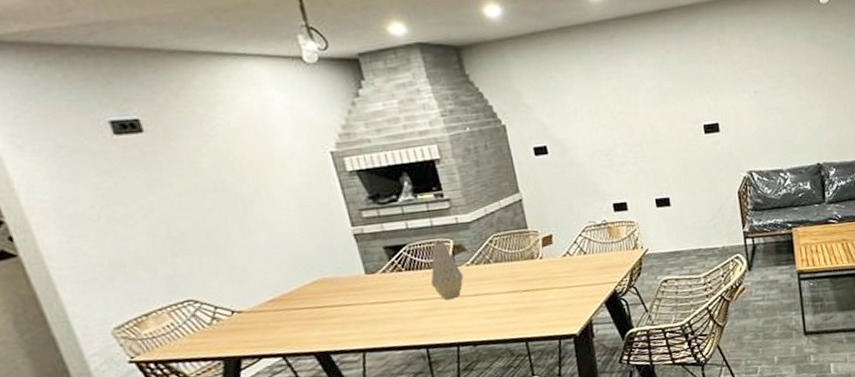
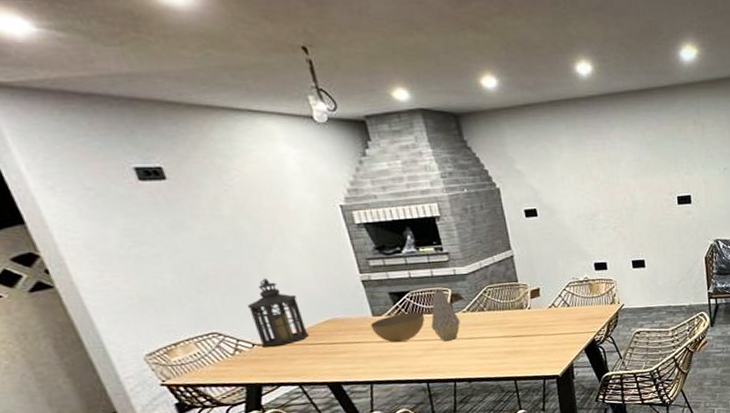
lantern: none [226,235,294,316] -> present [247,277,308,349]
decorative bowl: none [364,267,424,304] -> present [371,311,425,343]

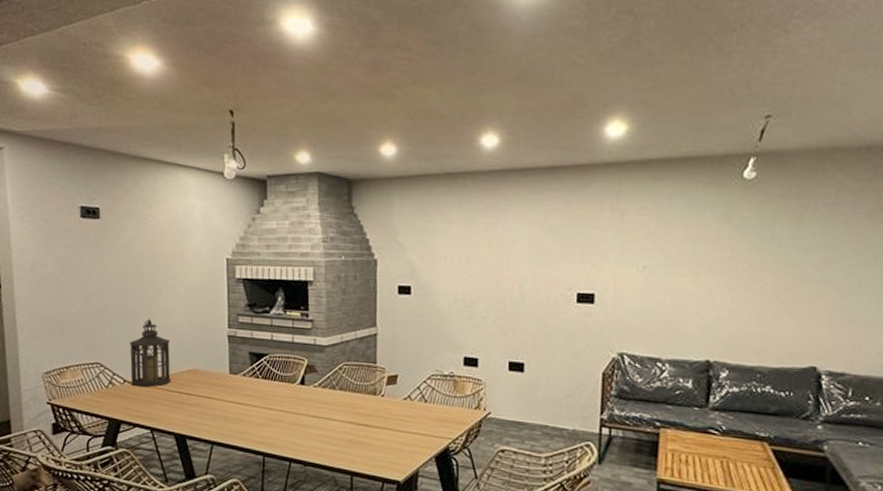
decorative bowl: present [371,311,425,343] -> none [226,376,277,407]
vase: present [431,290,461,342] -> none [281,358,310,416]

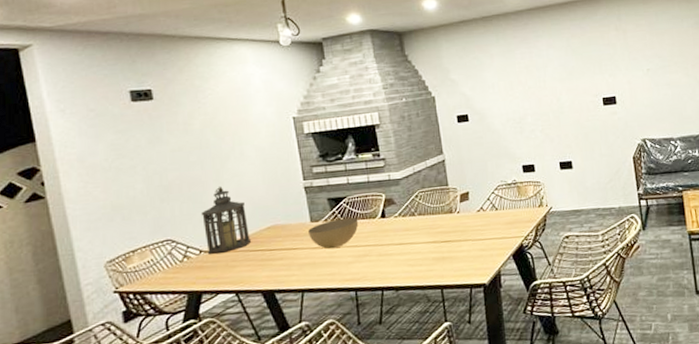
decorative bowl: none [226,376,277,407] -> present [308,217,359,249]

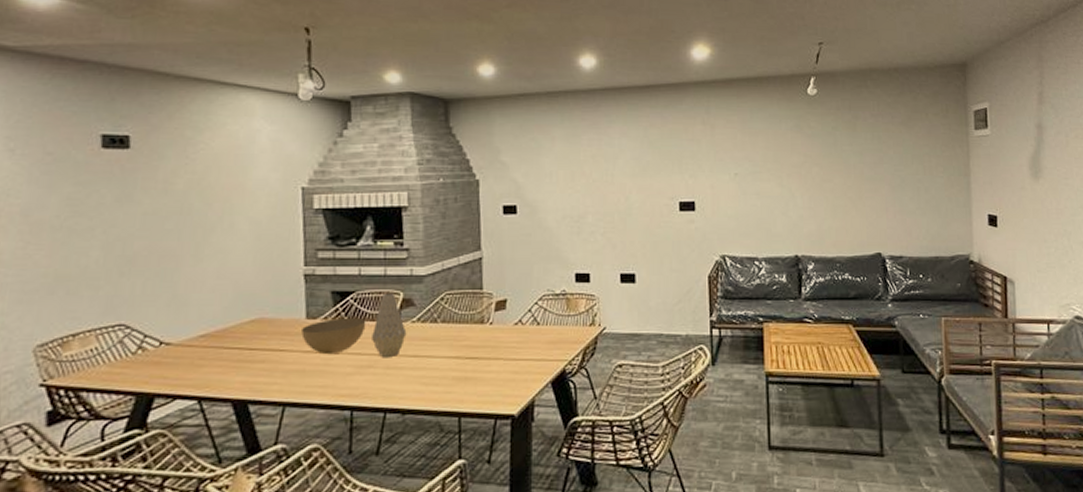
lantern: present [201,185,251,255] -> none [168,262,227,349]
vase: none [364,195,392,248] -> present [372,293,407,358]

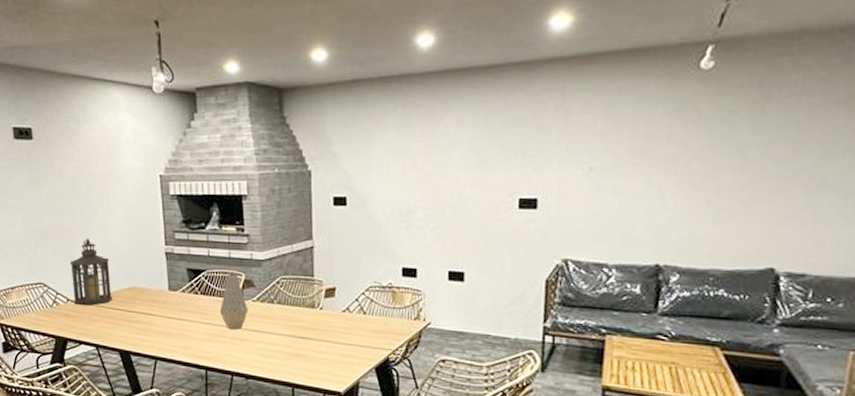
lantern: none [168,262,227,349] -> present [69,237,112,306]
decorative bowl: present [301,317,366,355] -> none [166,292,215,323]

